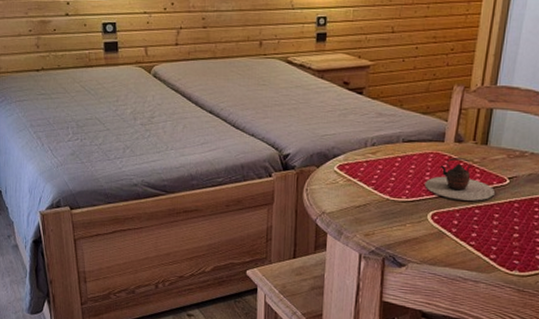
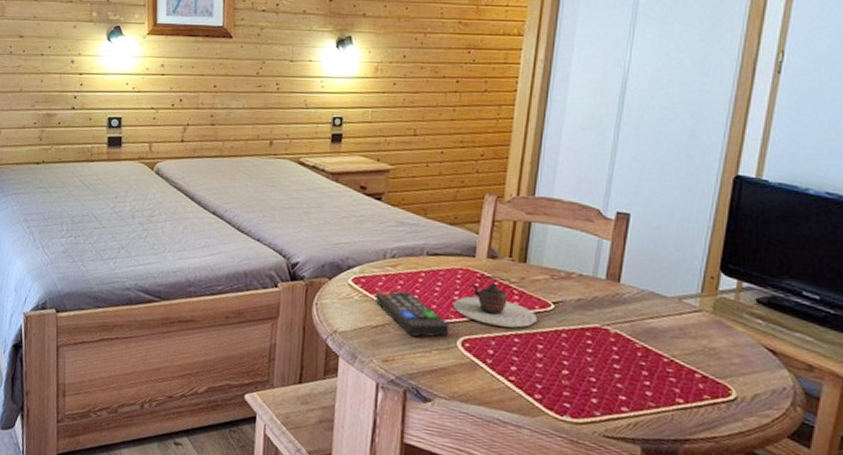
remote control: none [358,175,422,213] -> present [376,291,450,337]

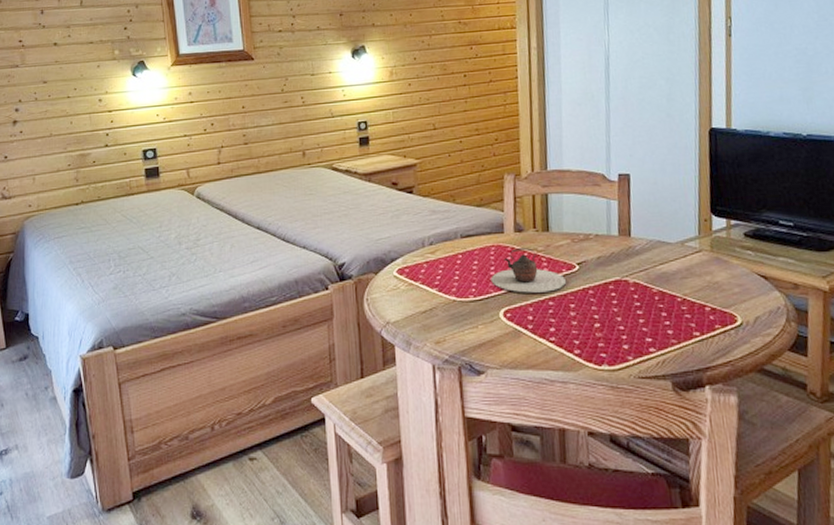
remote control: present [376,291,450,337] -> none [421,275,491,315]

